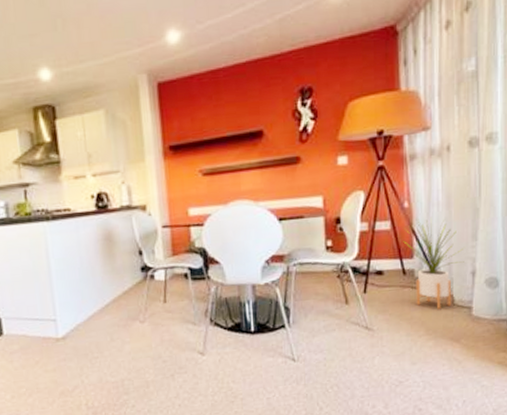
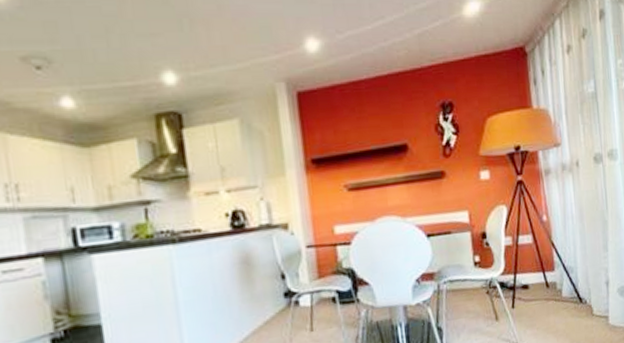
house plant: present [403,218,464,310] -> none [544,230,599,321]

